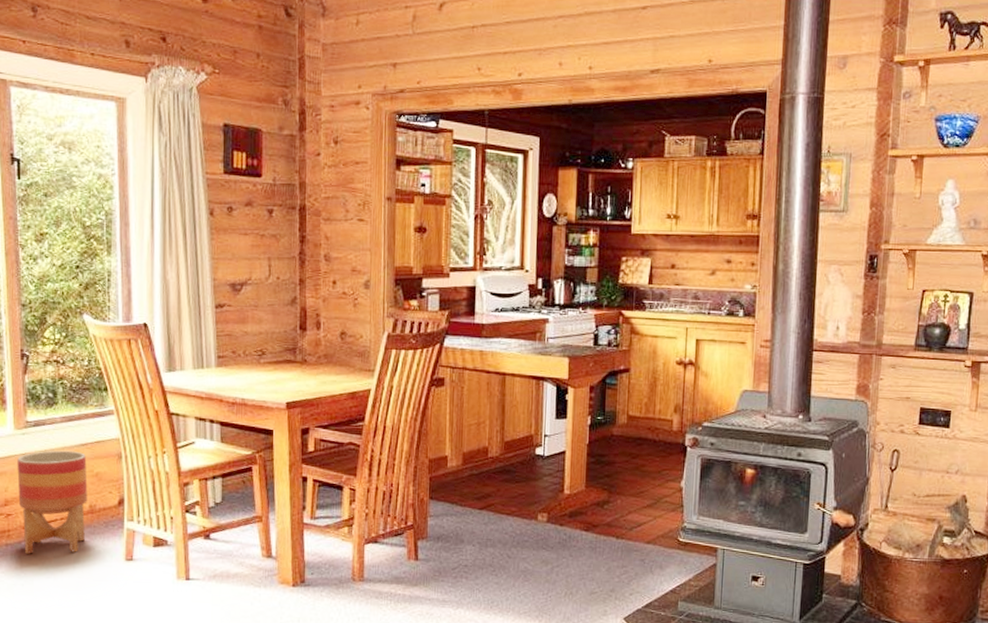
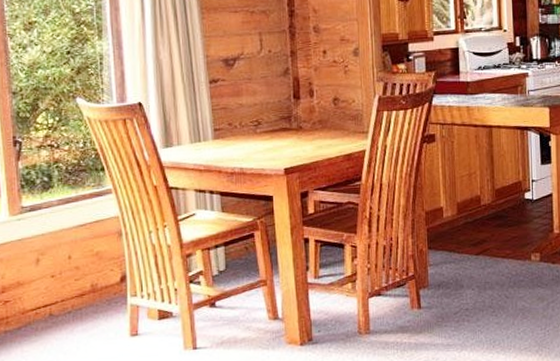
planter: present [17,450,88,554] -> none [13,232,89,339]

